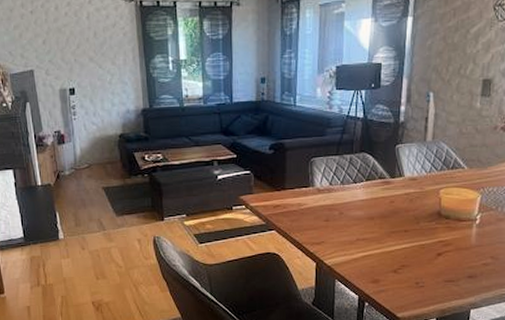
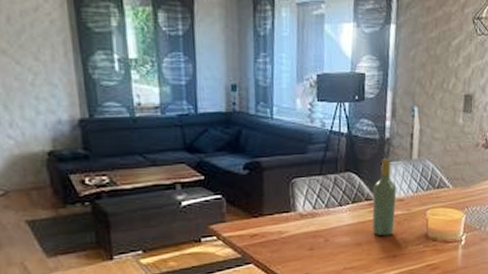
wine bottle: none [384,140,410,212] -> present [372,158,397,237]

